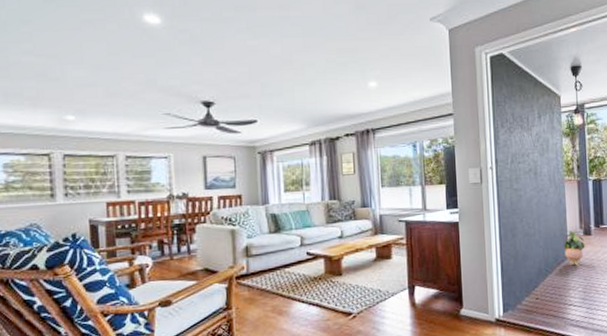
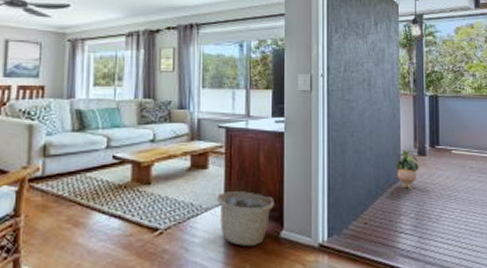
basket: none [401,276,453,324] -> present [216,191,274,247]

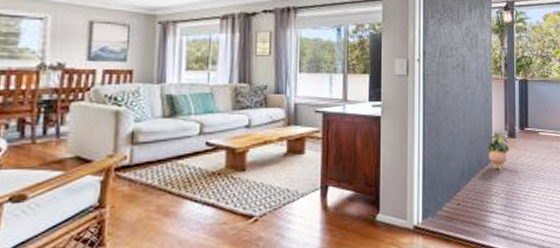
basket: present [216,191,274,247] -> none [313,176,370,231]

